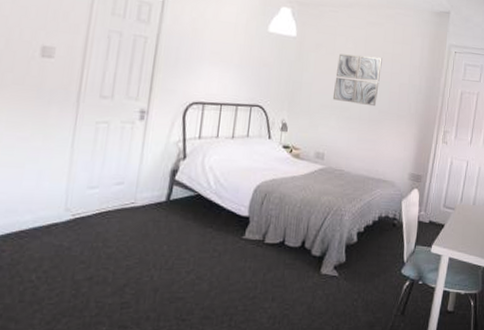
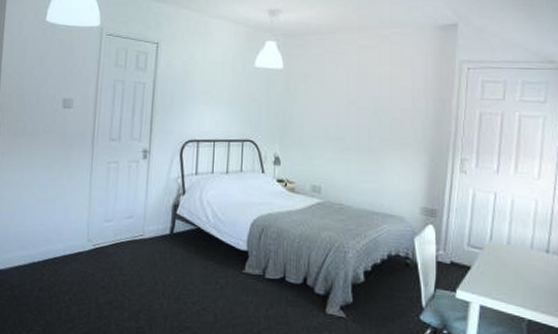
wall art: present [332,53,382,107] -> none [326,81,379,135]

